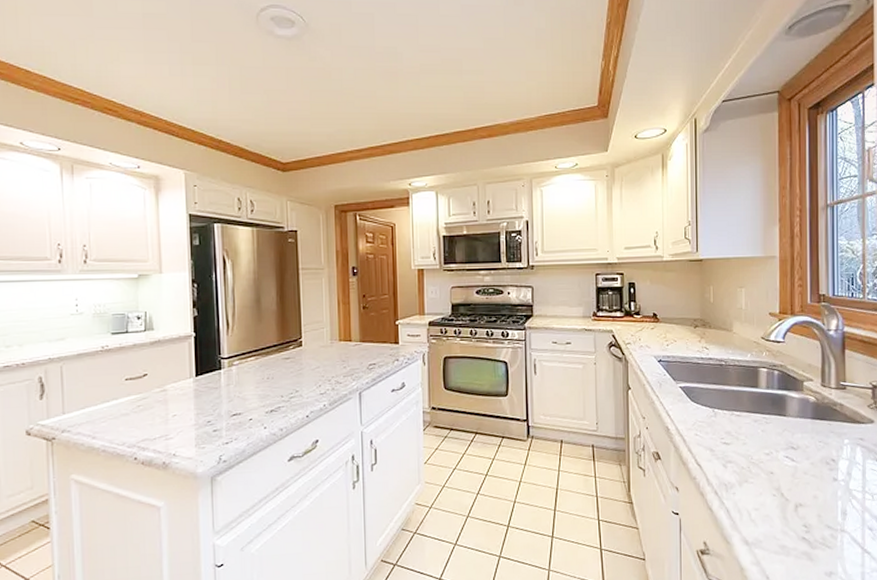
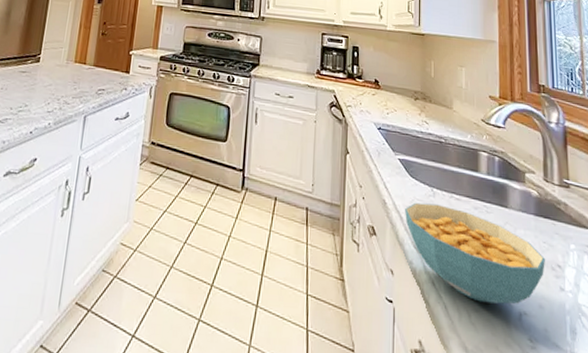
cereal bowl: none [688,423,820,502] -> present [405,202,545,305]

